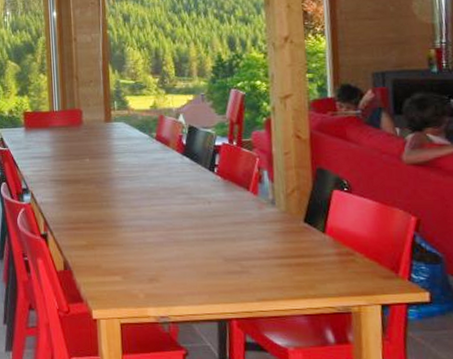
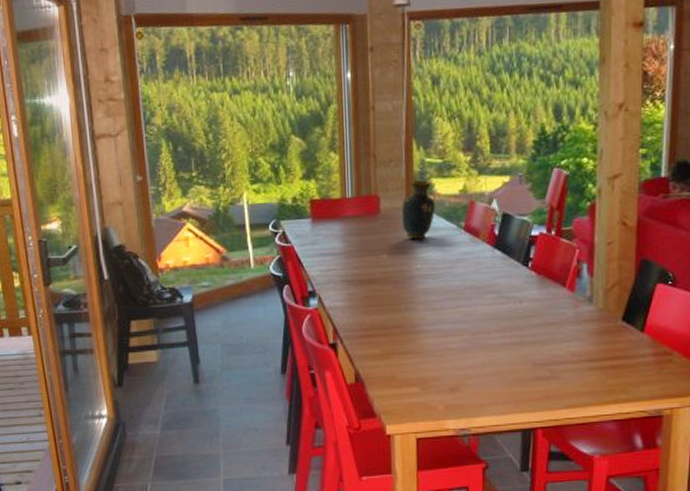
vase: none [101,98,130,146] -> present [402,180,436,239]

